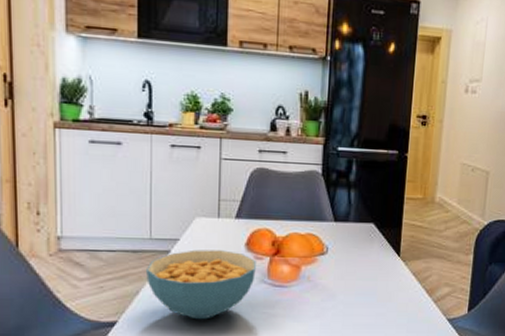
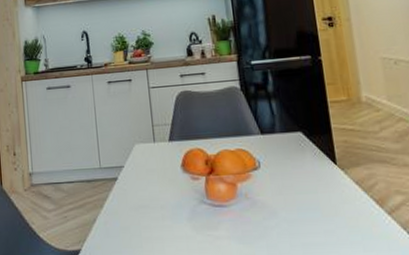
cereal bowl: present [146,249,256,320] -> none [100,173,195,245]

